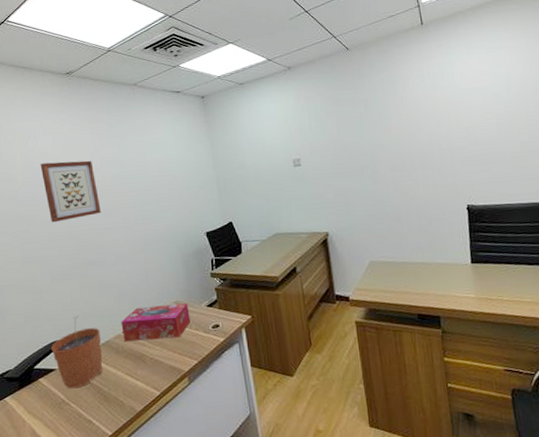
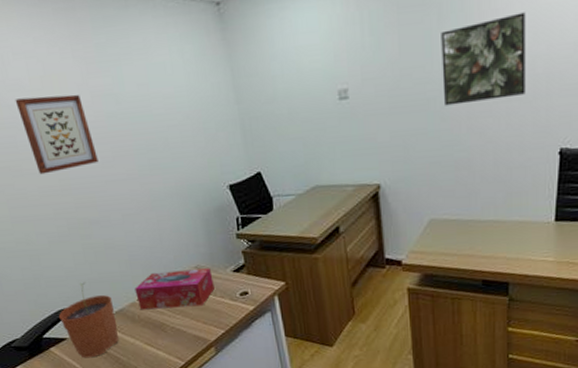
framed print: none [368,106,435,172] -> present [441,12,526,106]

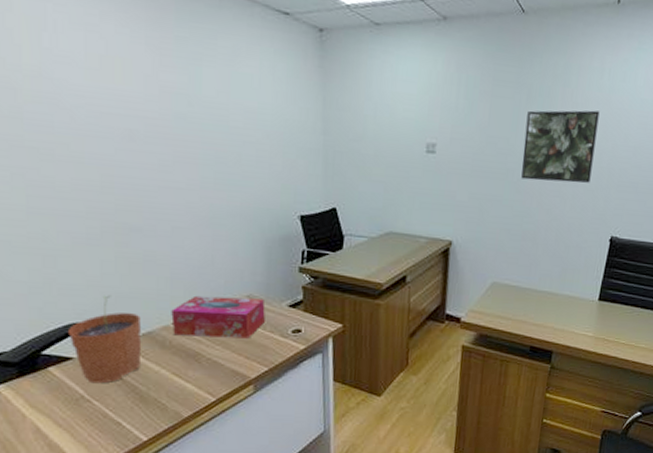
wall art: present [15,94,99,175] -> none [61,73,154,166]

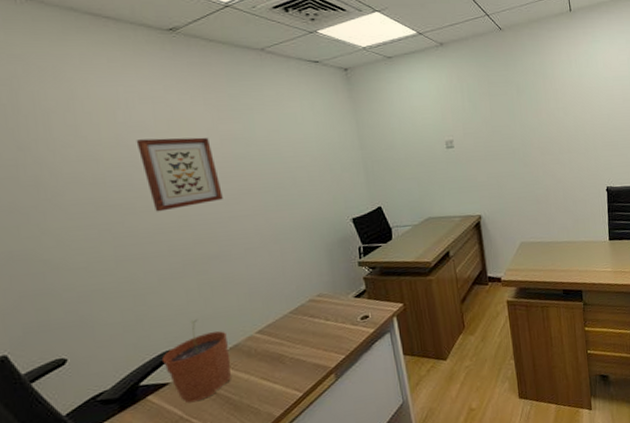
wall art: none [61,73,154,166] -> present [136,137,223,212]
tissue box: present [171,295,265,339] -> none [253,295,336,343]
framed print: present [521,110,600,183] -> none [520,92,580,155]

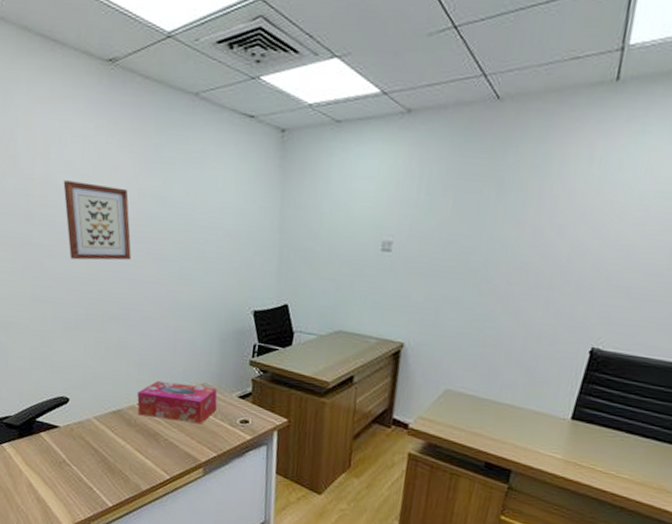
plant pot: present [161,319,231,404] -> none [56,374,113,452]
tissue box: none [253,295,336,343] -> present [137,380,218,425]

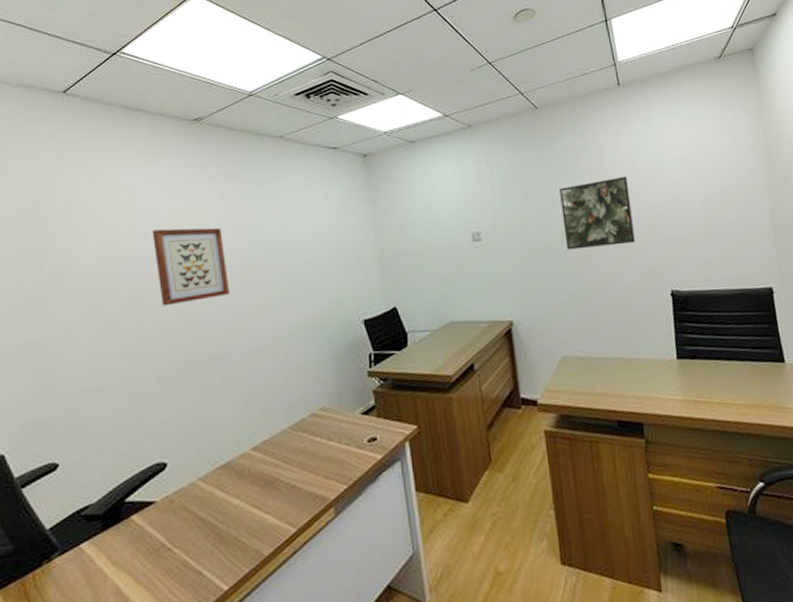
tissue box: present [137,380,218,425] -> none [249,410,340,462]
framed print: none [485,204,586,286] -> present [559,176,635,250]

